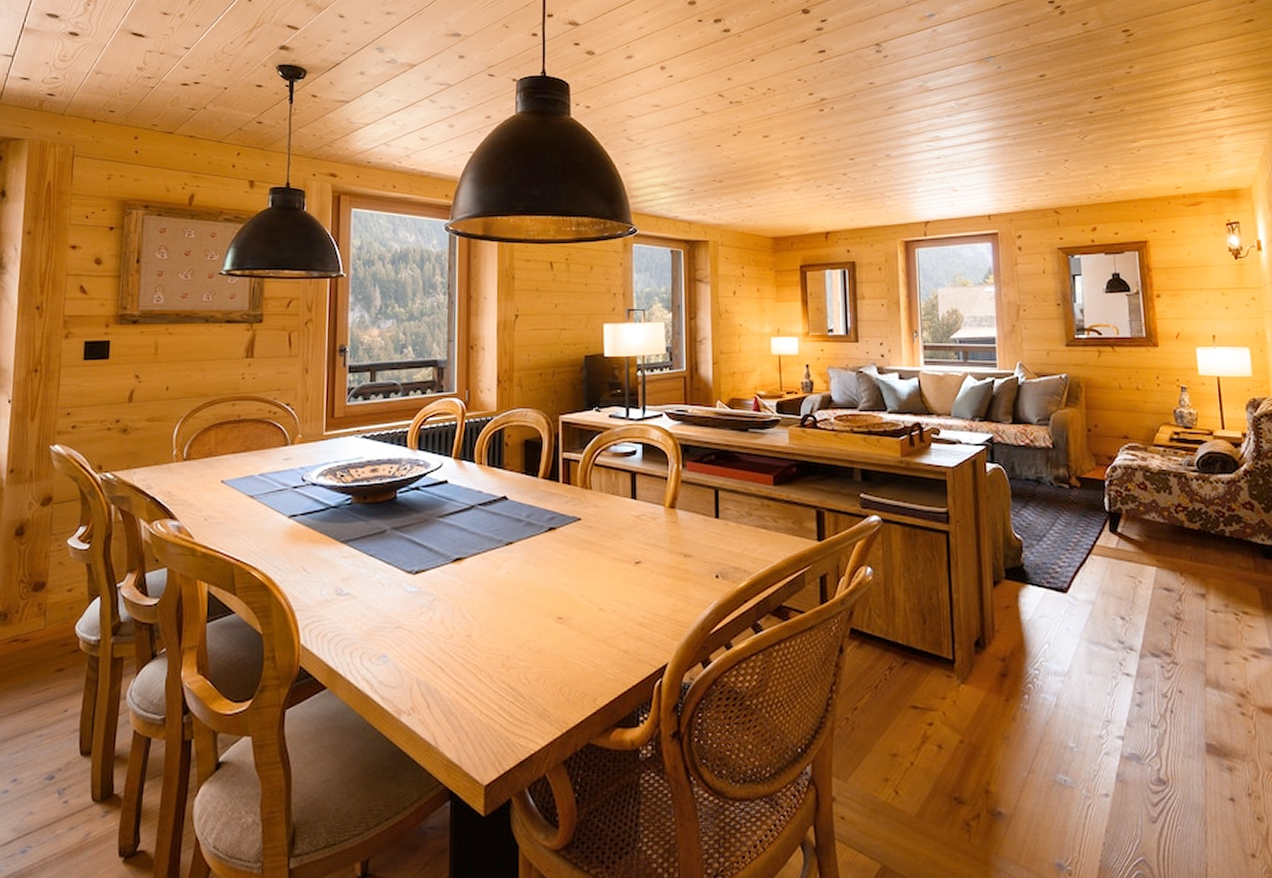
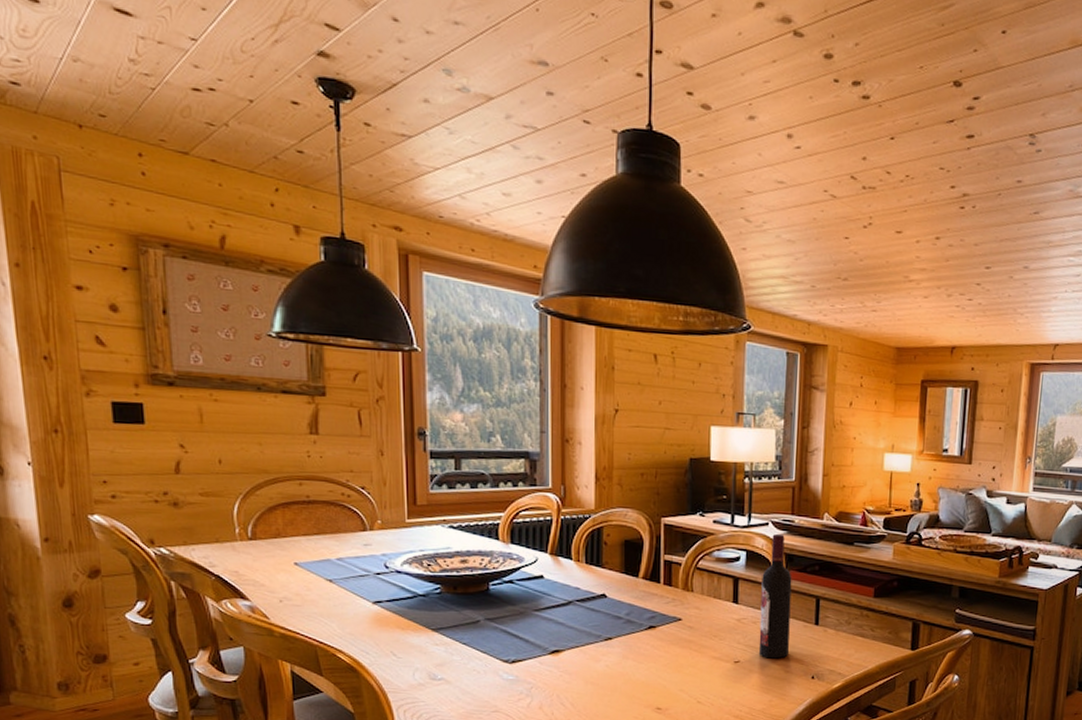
wine bottle: none [659,425,691,557] -> present [758,534,792,659]

